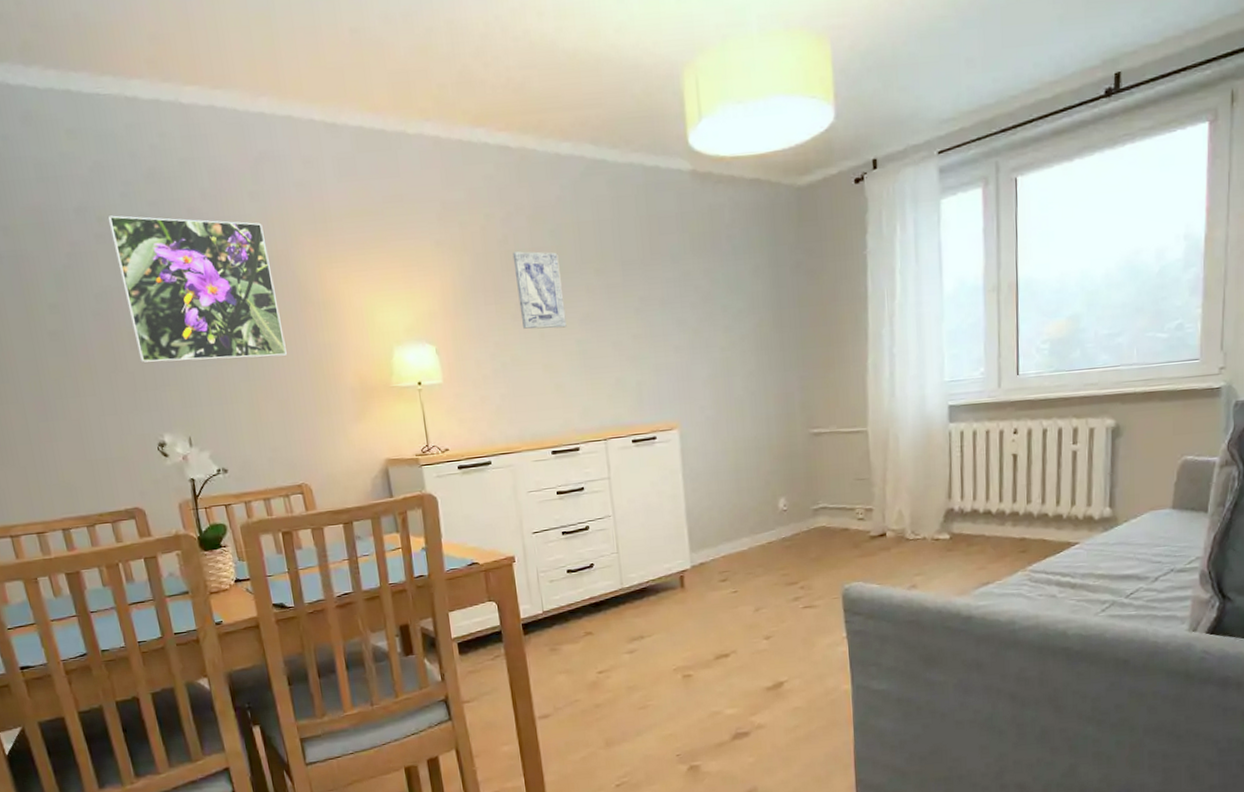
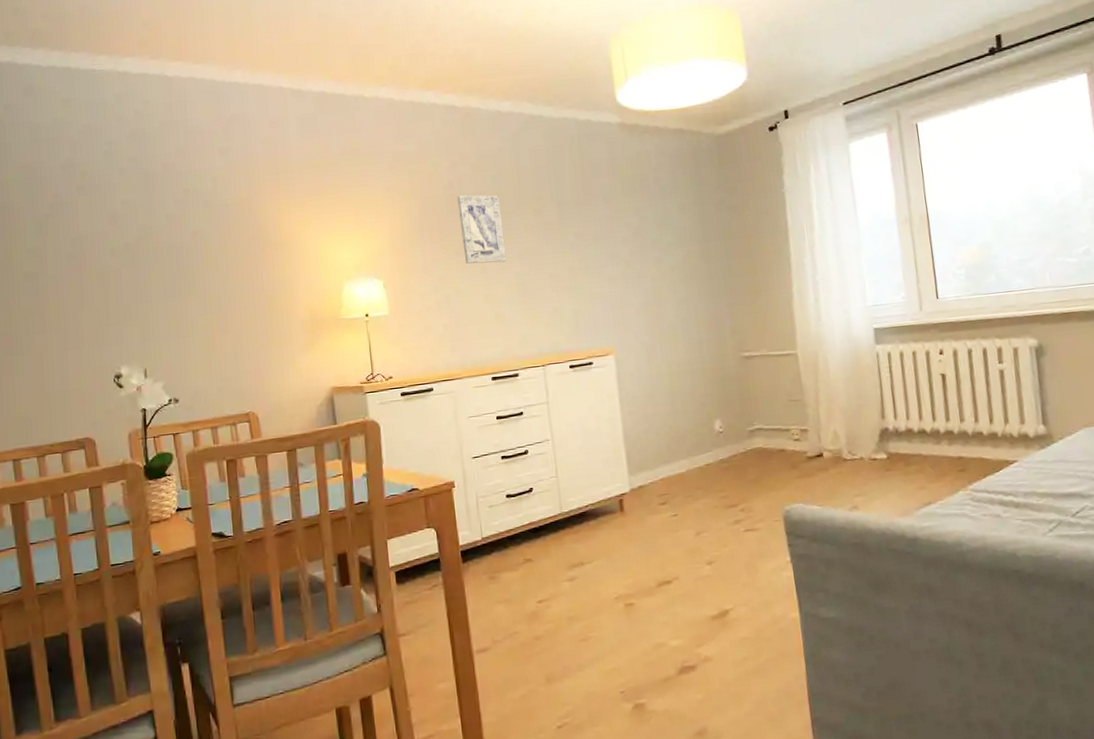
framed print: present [107,215,287,364] -> none [90,170,244,301]

